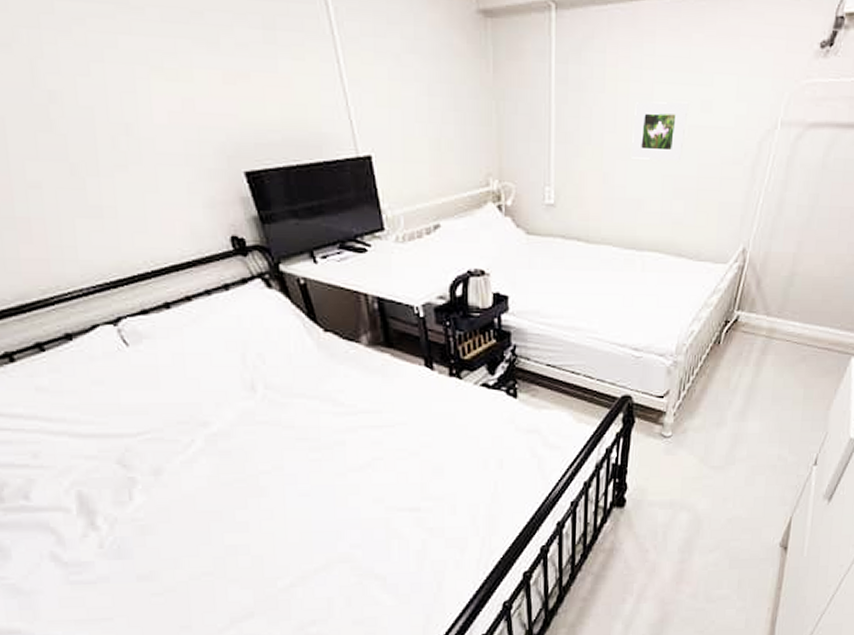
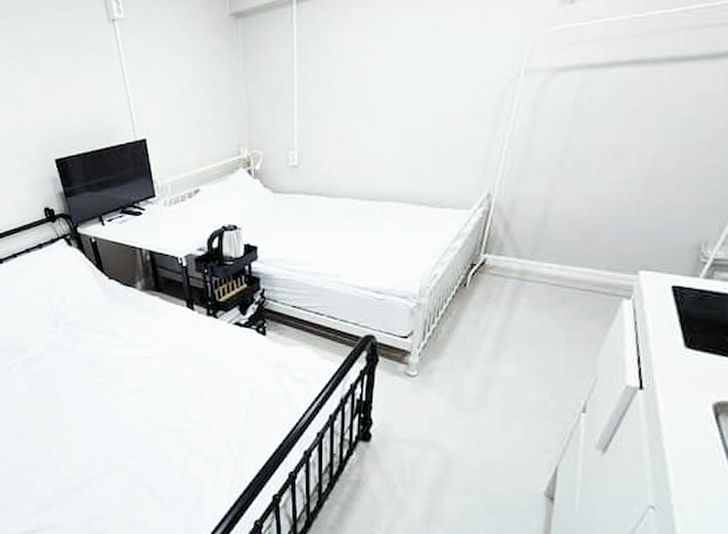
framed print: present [632,102,689,161] -> none [369,64,425,120]

